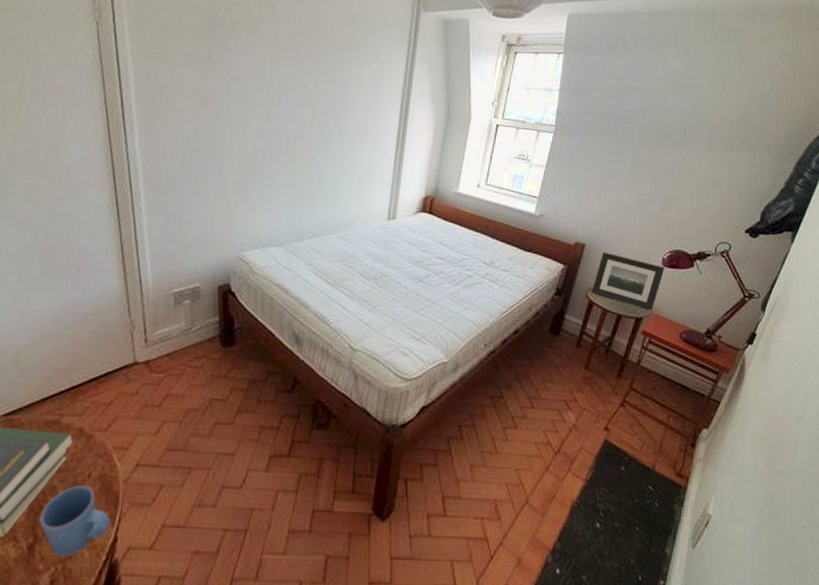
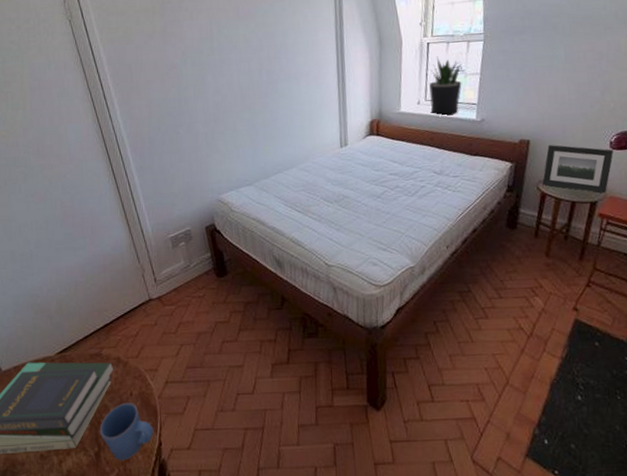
planter: none [490,140,528,205] -> present [429,56,462,116]

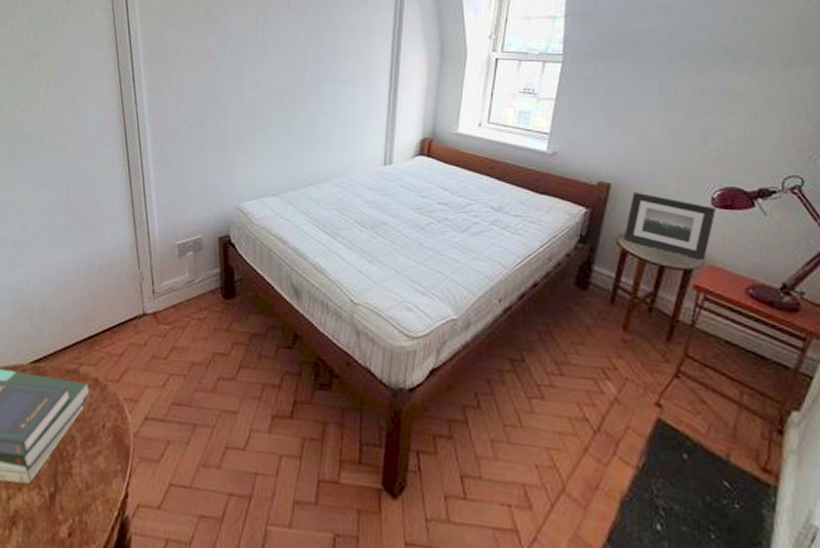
mug: present [100,403,154,461] -> none [60,436,122,510]
planter: present [429,56,462,116] -> none [493,75,534,143]

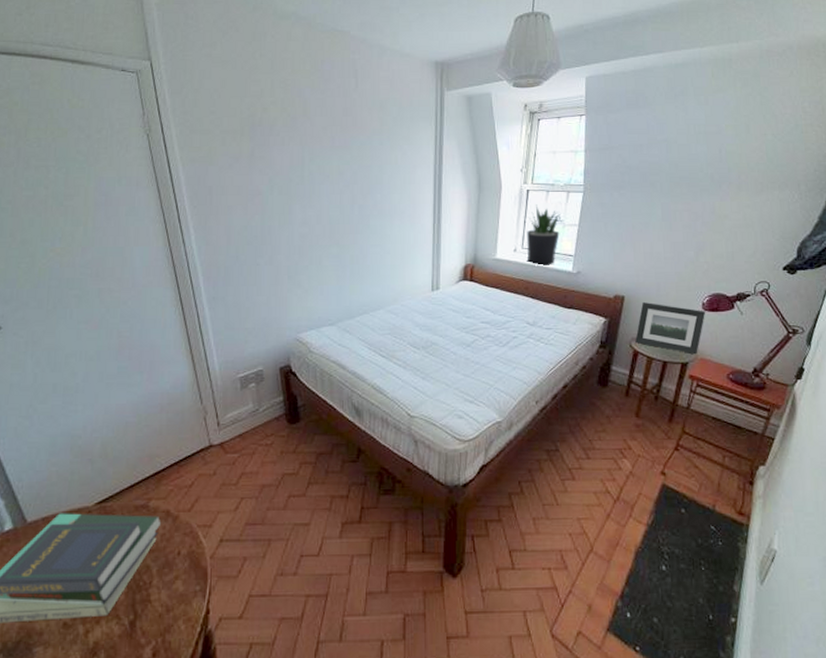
planter: none [493,75,534,143] -> present [526,204,560,265]

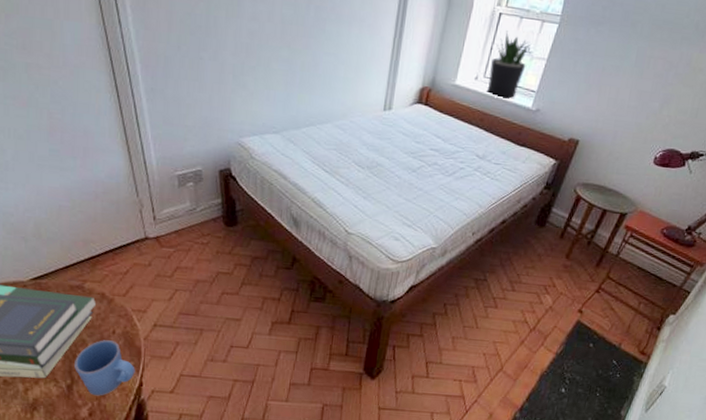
mug: none [138,563,202,631] -> present [74,340,135,396]
picture frame: present [635,301,705,355] -> none [580,148,655,207]

